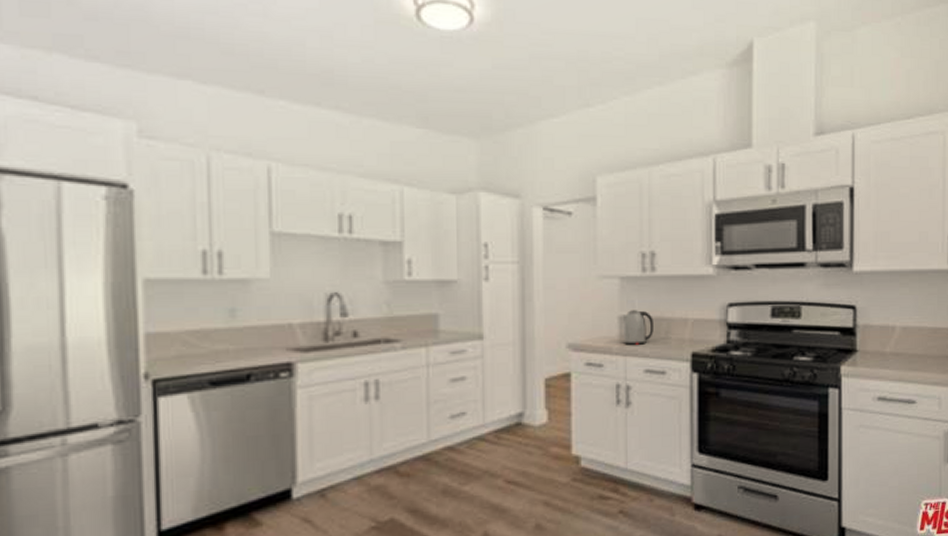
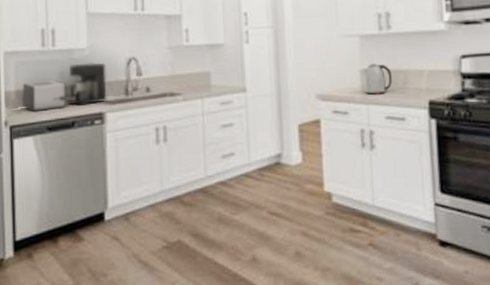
toaster: none [172,320,240,362] -> present [22,80,67,113]
coffee maker: none [238,298,298,355] -> present [66,63,107,107]

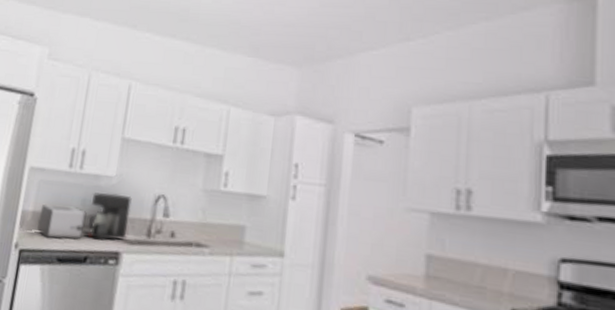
kettle: present [363,64,392,96] -> none [430,249,466,291]

